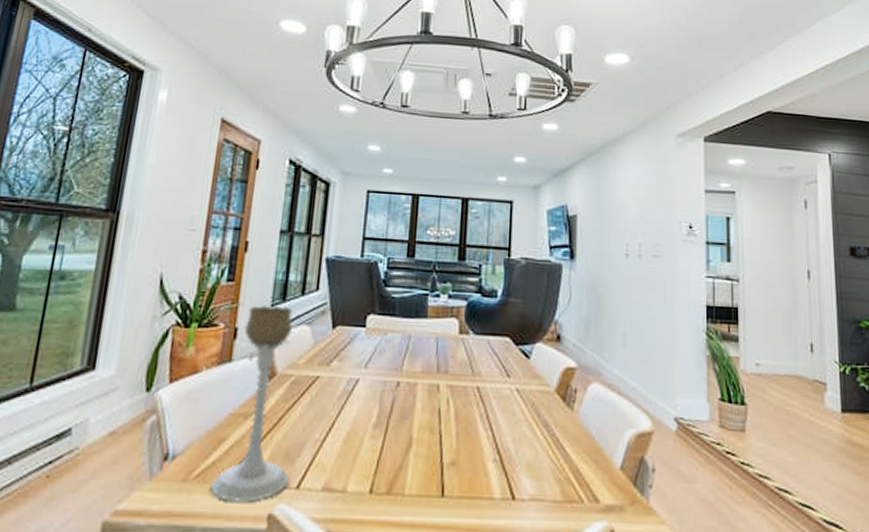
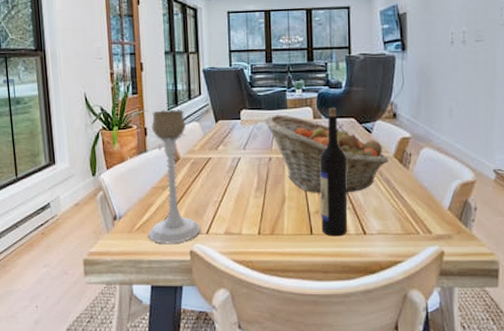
fruit basket: none [396,324,549,439] -> present [264,115,389,193]
wine bottle: none [456,322,497,502] -> present [320,108,348,237]

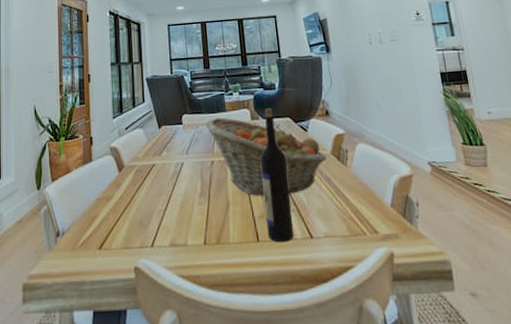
candle holder: present [148,110,201,244] -> none [91,117,145,261]

